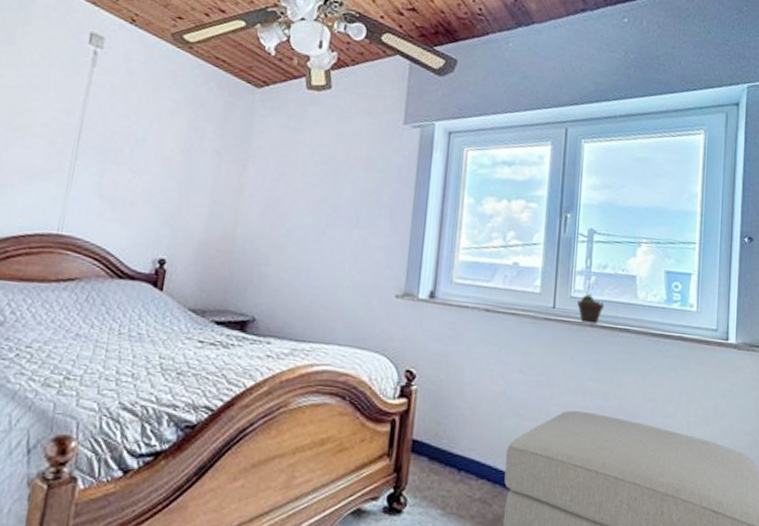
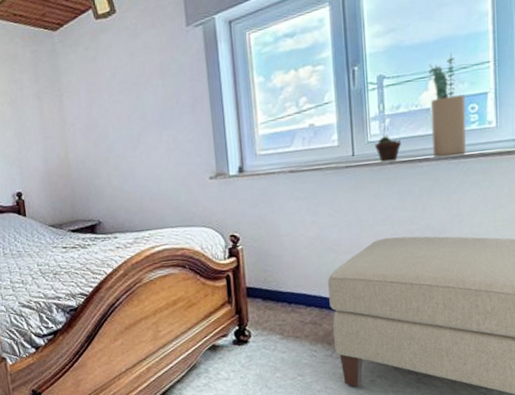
vase: none [633,224,670,334] -> present [429,53,467,158]

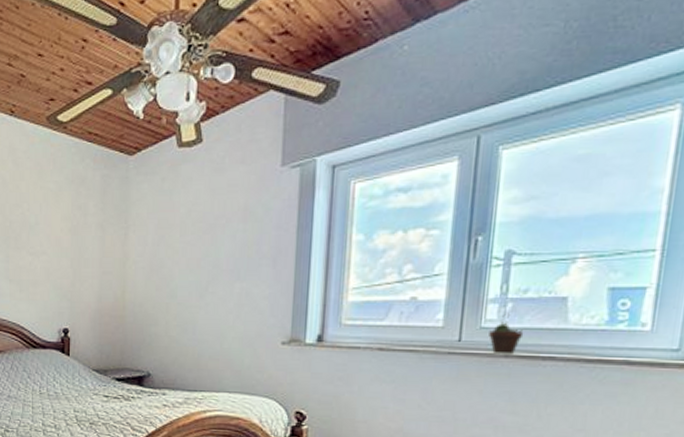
vase: present [429,53,467,158] -> none [560,233,616,359]

